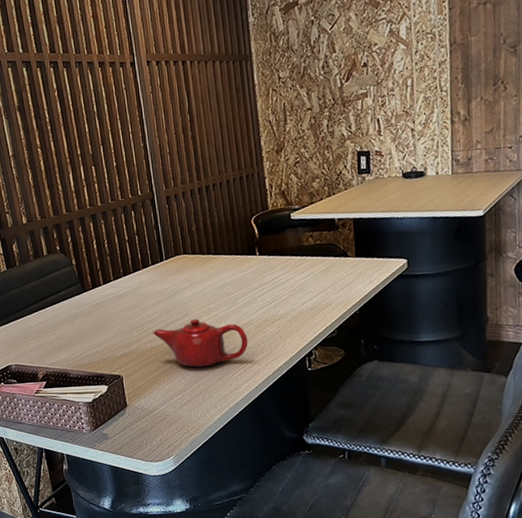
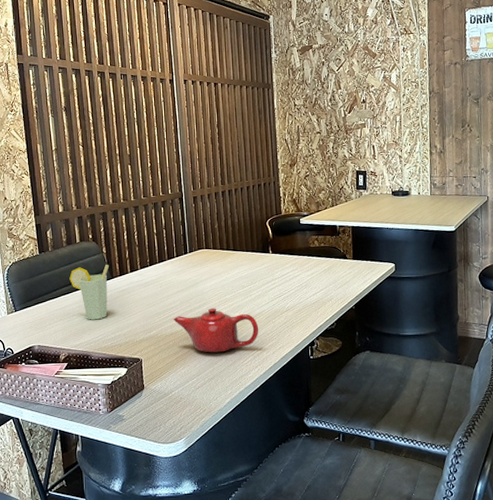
cup: none [40,277,83,337] -> present [69,265,109,320]

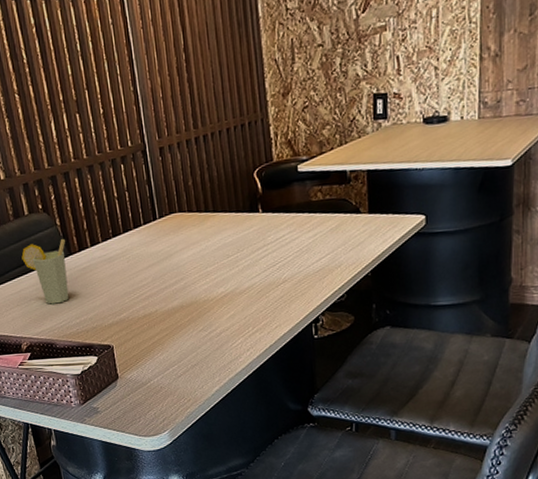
teapot: present [173,308,259,353] -> none [145,283,250,336]

